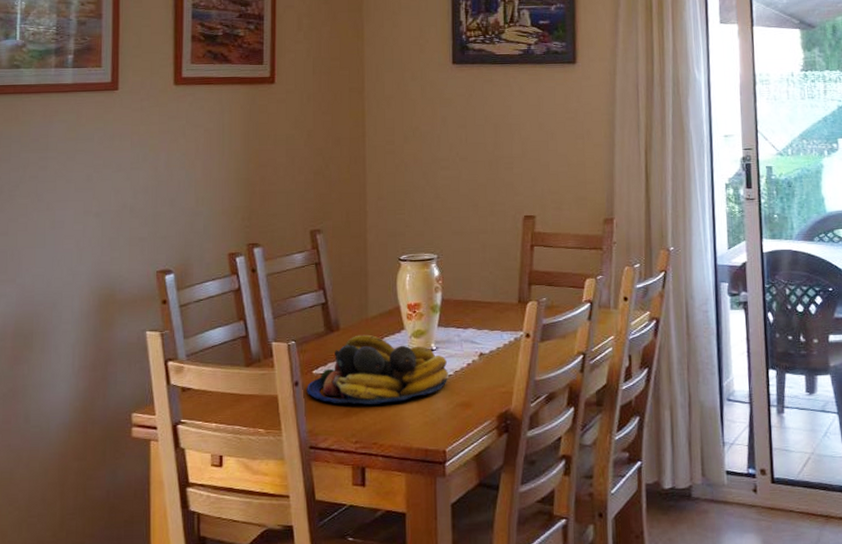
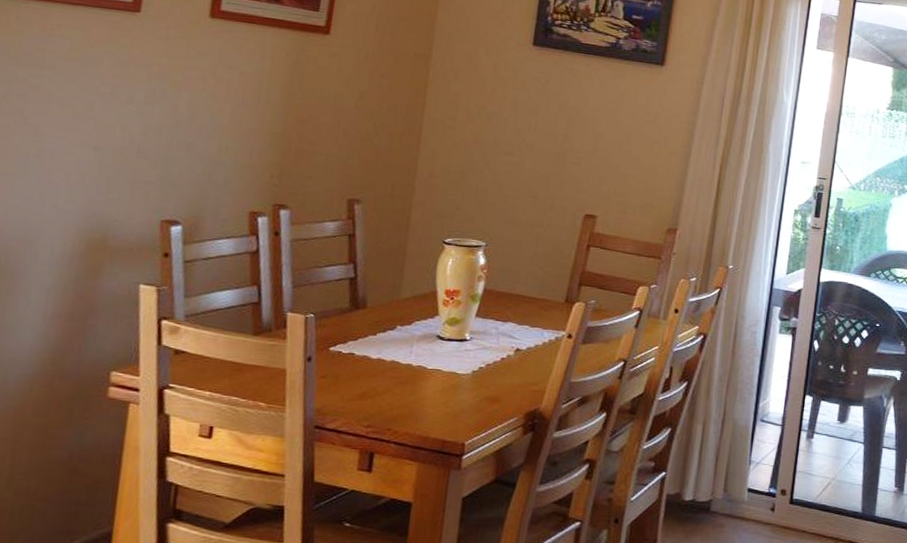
fruit bowl: present [307,334,448,405] -> none [320,315,480,390]

